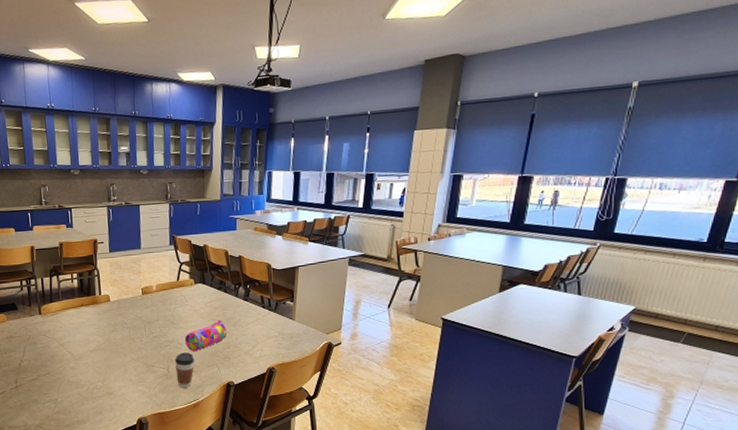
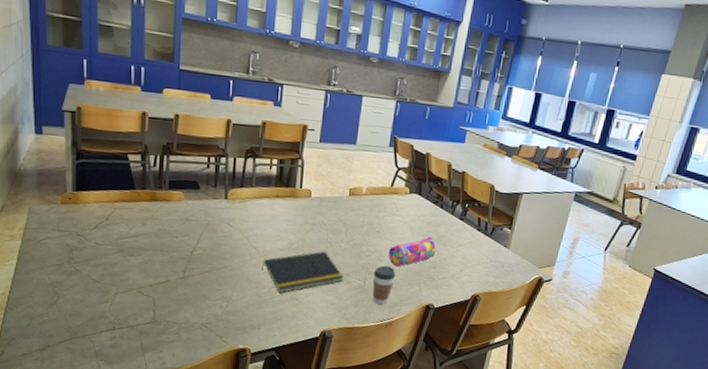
notepad: none [78,347,149,390] -> present [261,251,344,294]

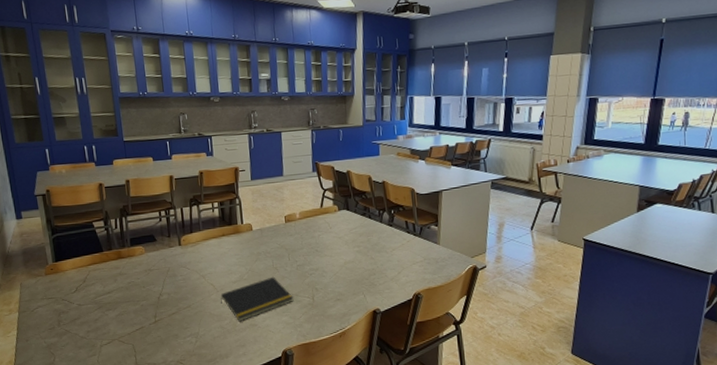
coffee cup: present [372,266,396,305] -> none [320,280,340,317]
pencil case: present [389,236,436,267] -> none [330,246,372,280]

